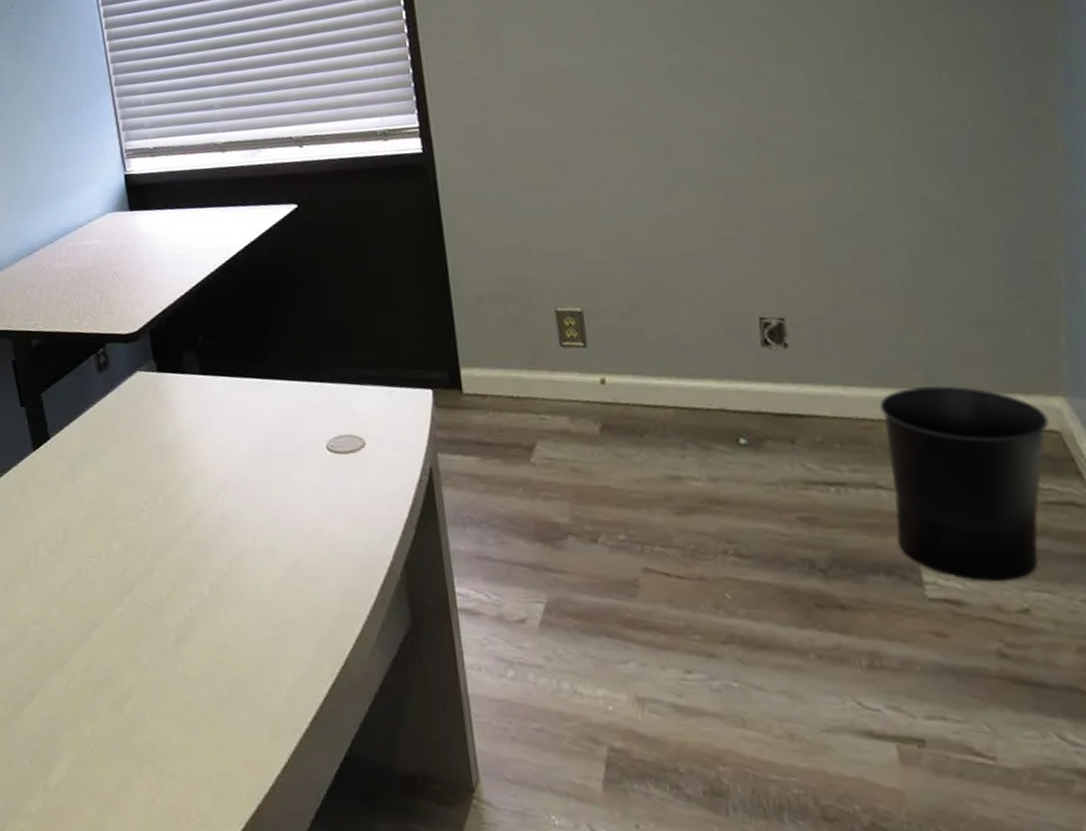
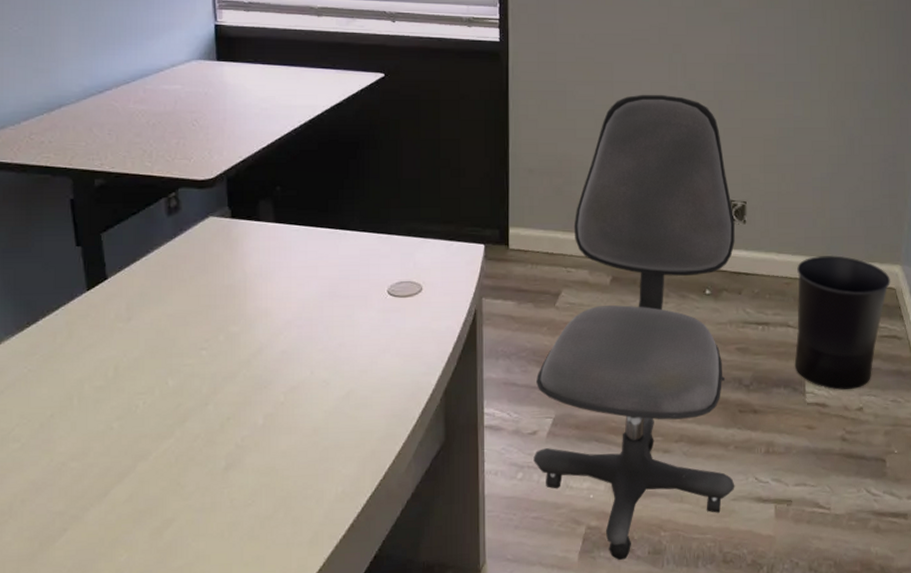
office chair: none [516,190,826,798] -> present [533,94,735,560]

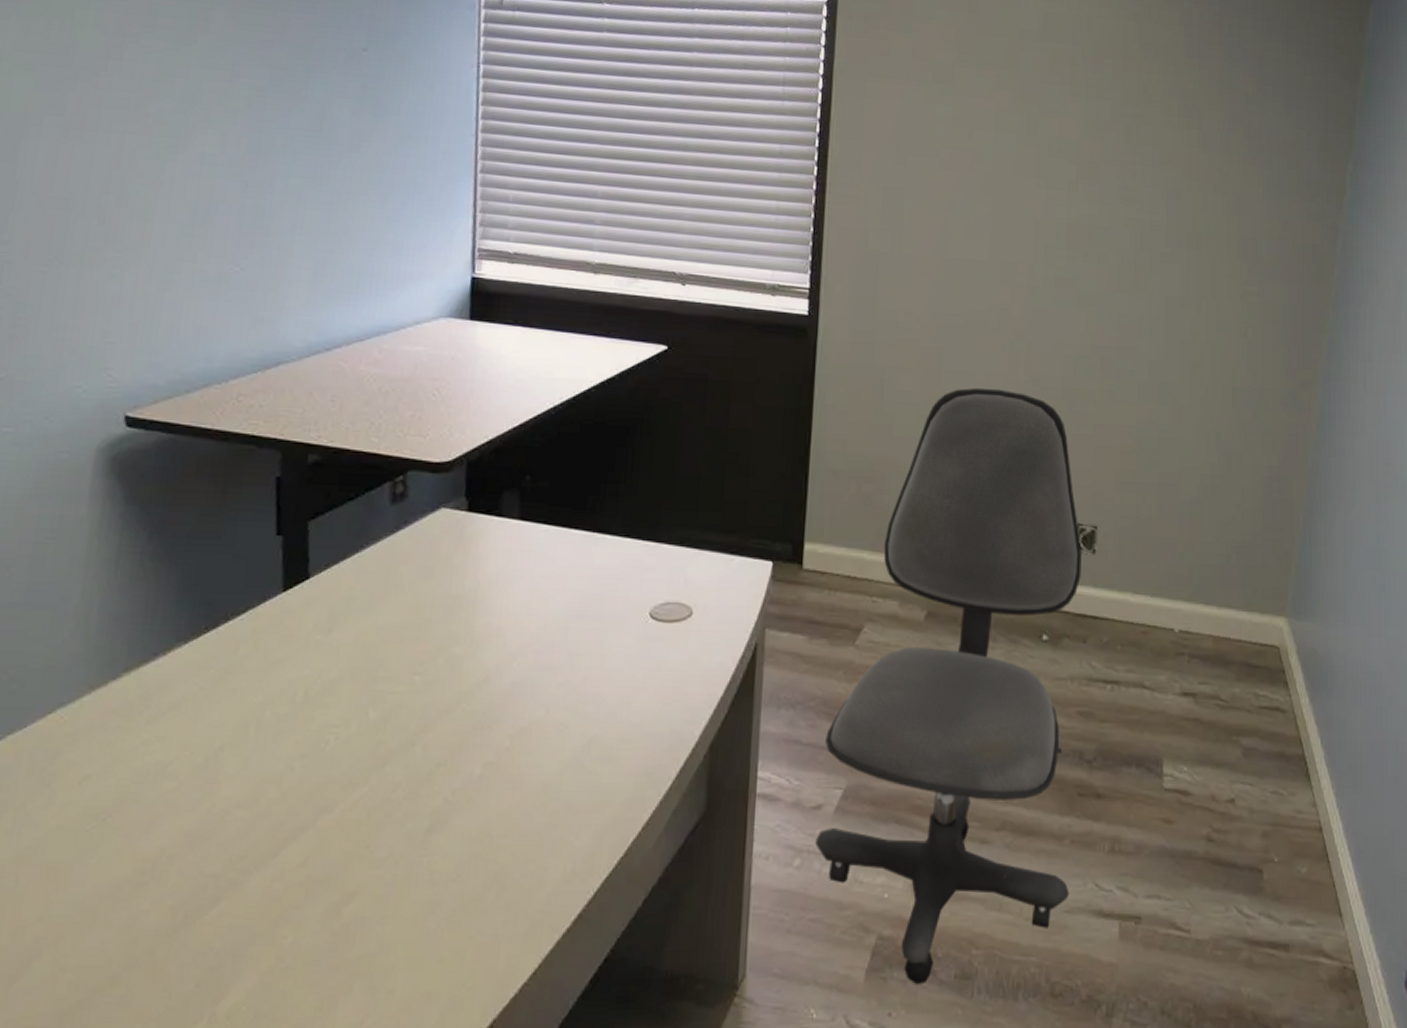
waste bin: present [794,254,891,390] -> none [1150,599,1273,774]

